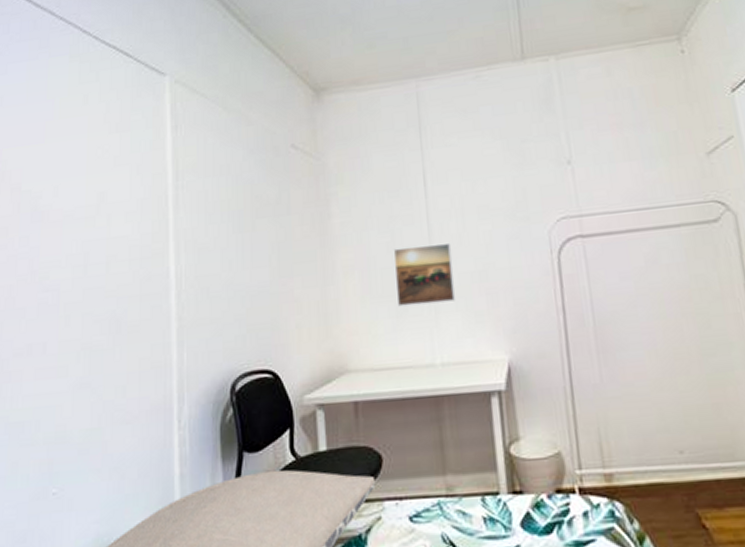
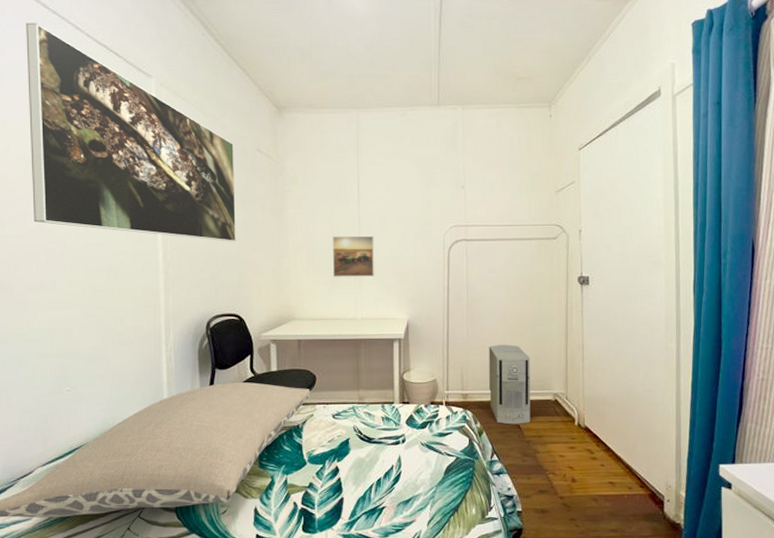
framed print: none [25,32,267,270] -> present [26,22,236,242]
air purifier: none [636,389,722,523] -> present [489,345,531,425]

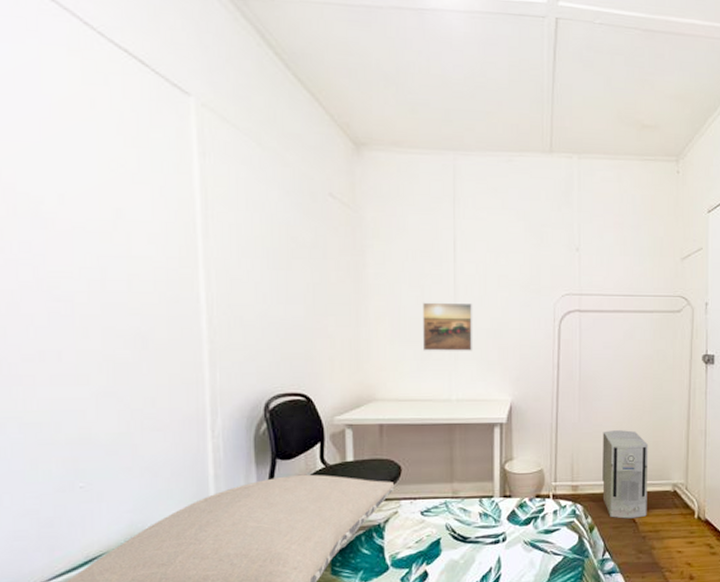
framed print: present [26,22,236,242] -> none [12,10,302,306]

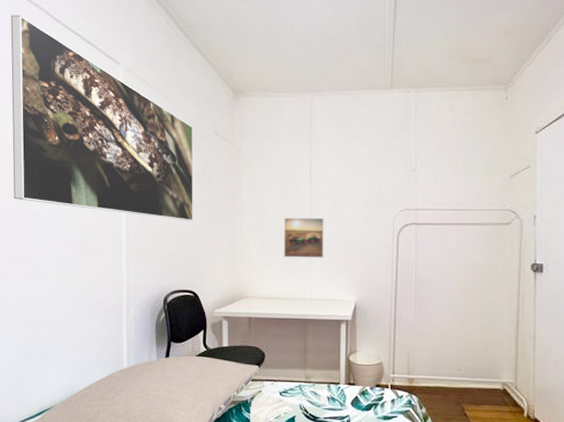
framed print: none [12,10,302,306] -> present [11,15,194,221]
air purifier: present [602,430,649,519] -> none [436,330,479,412]

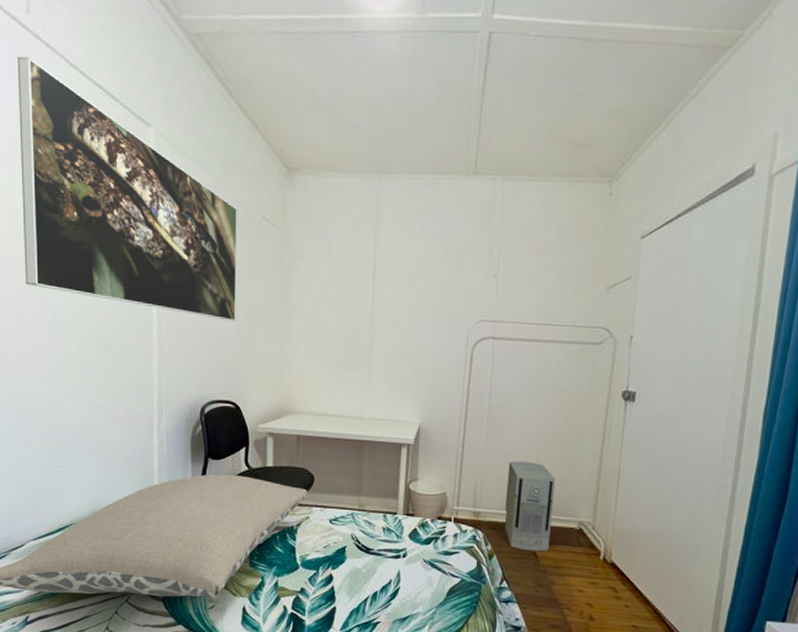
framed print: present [283,217,325,258] -> none [339,322,389,372]
air purifier: none [436,330,479,412] -> present [504,461,556,552]

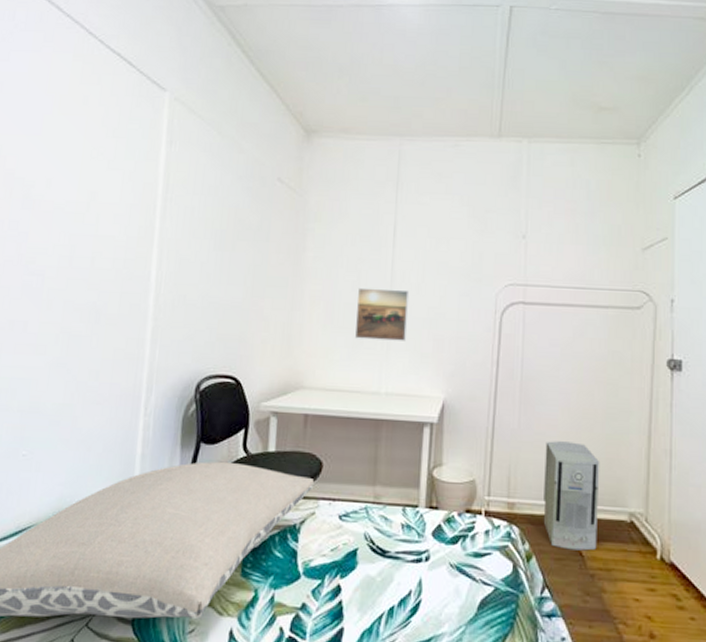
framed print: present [17,56,238,321] -> none [13,26,251,287]
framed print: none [339,322,389,372] -> present [354,287,410,341]

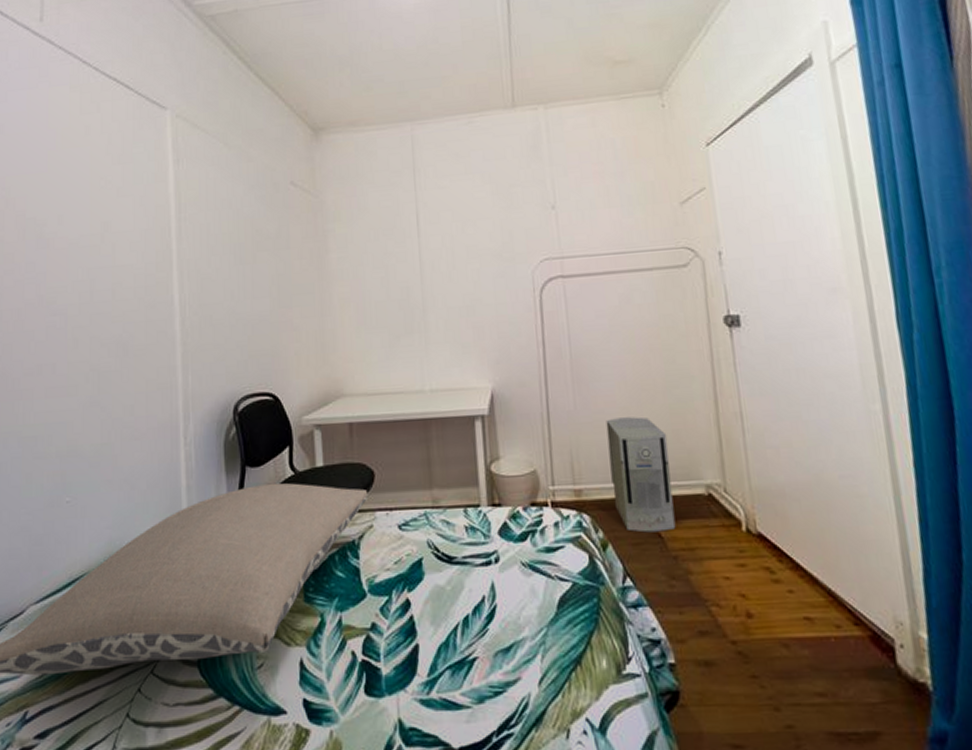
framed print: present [354,287,410,341] -> none [387,279,445,337]

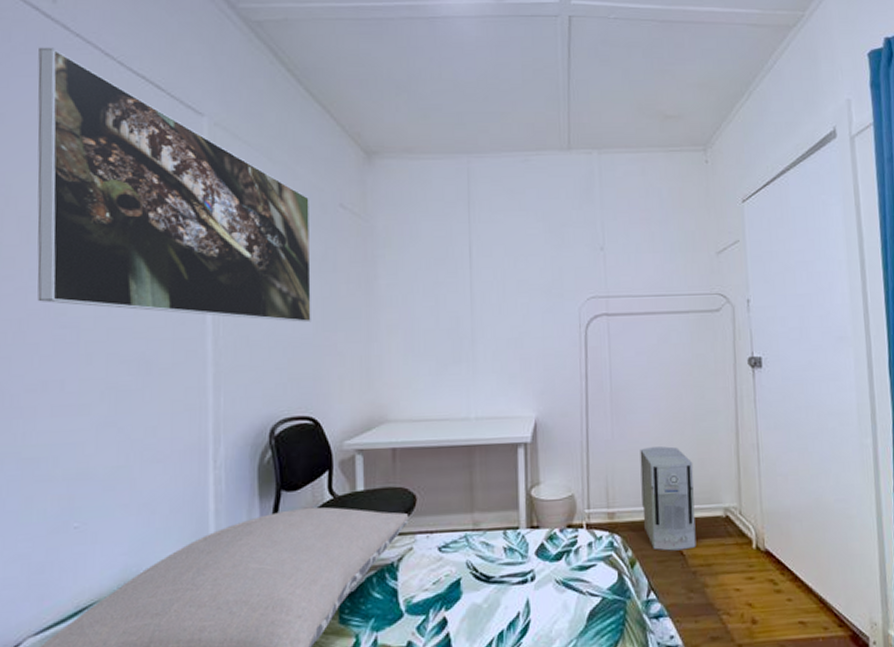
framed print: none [29,61,268,300] -> present [37,47,311,323]

